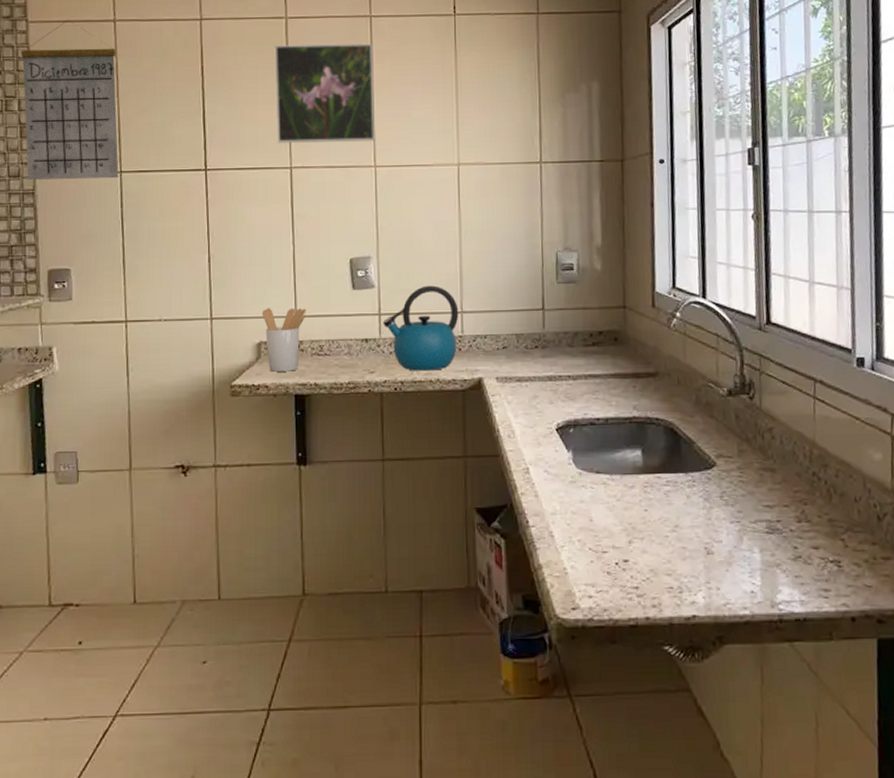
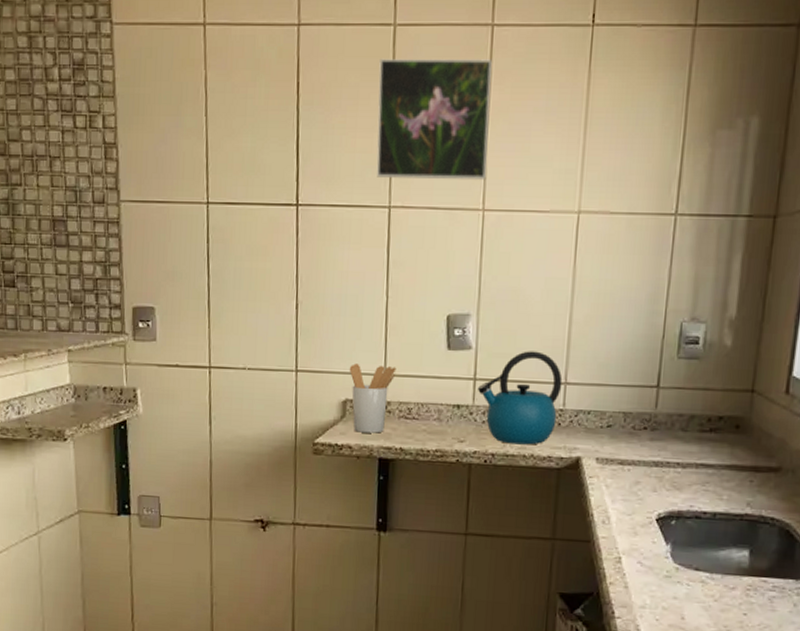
calendar: present [20,20,119,180] -> none [104,22,206,210]

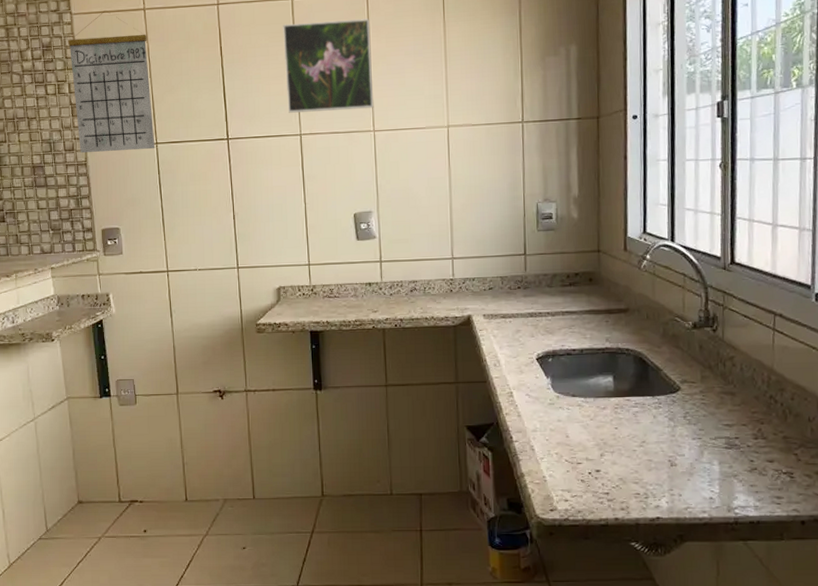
calendar: none [104,22,206,210] -> present [67,10,155,153]
utensil holder: present [349,363,396,433] -> none [280,257,318,312]
kettle: present [477,351,563,445] -> none [383,235,450,310]

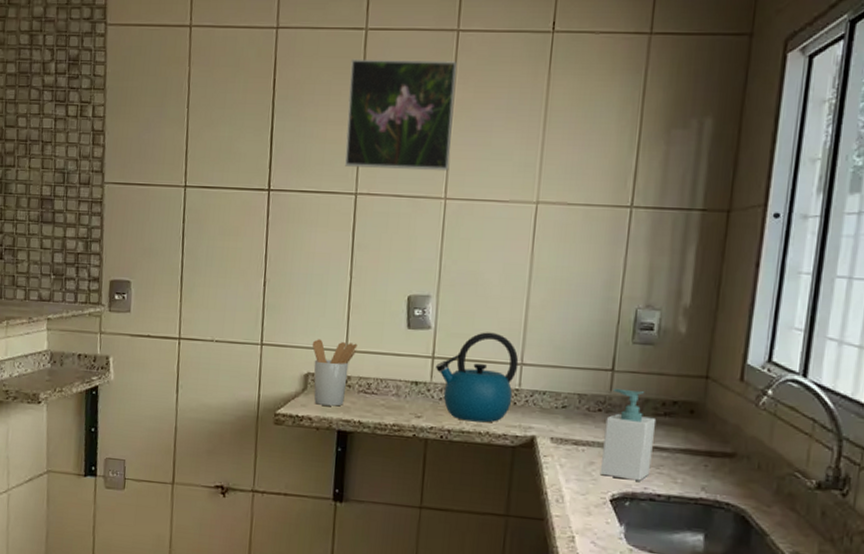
calendar: present [67,10,155,153] -> none [96,24,190,193]
utensil holder: none [280,257,318,312] -> present [312,339,358,406]
kettle: none [383,235,450,310] -> present [435,332,519,423]
soap bottle: none [525,268,565,341] -> present [601,388,657,481]

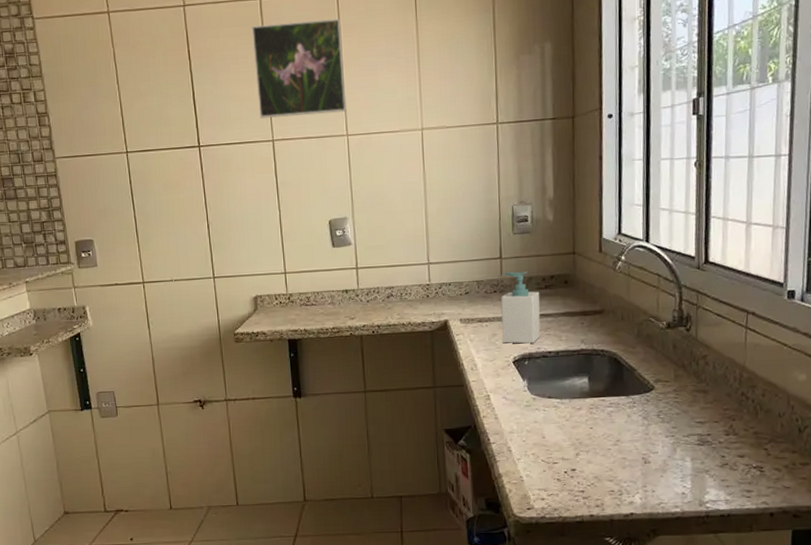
utensil holder: present [312,339,358,406] -> none [256,265,294,321]
kettle: present [435,332,519,423] -> none [359,241,426,316]

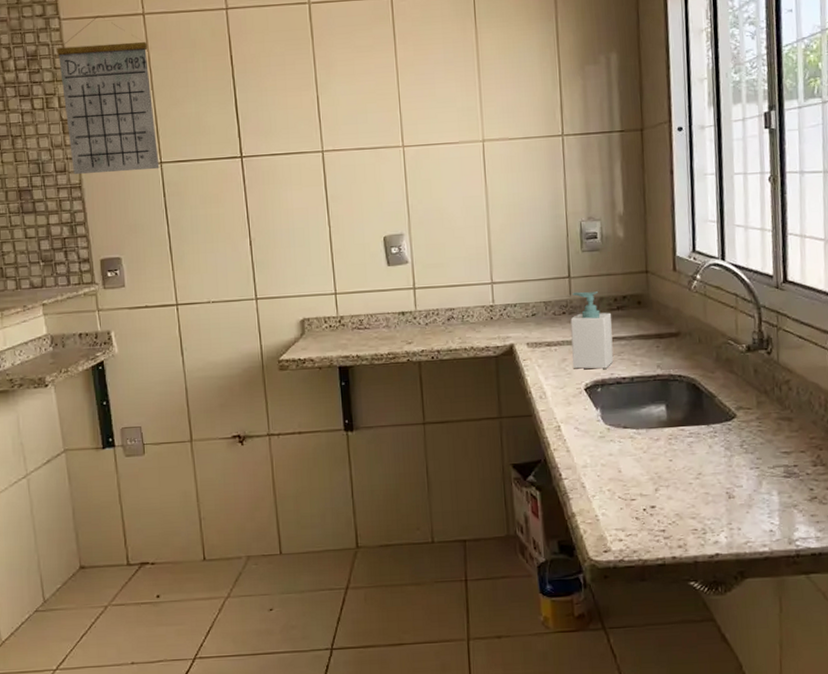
calendar: none [30,14,126,163] -> present [56,15,160,174]
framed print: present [251,18,347,118] -> none [300,25,403,128]

